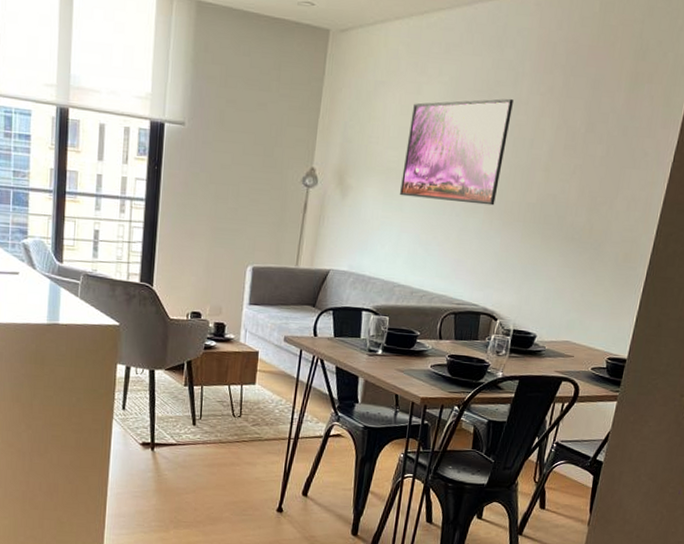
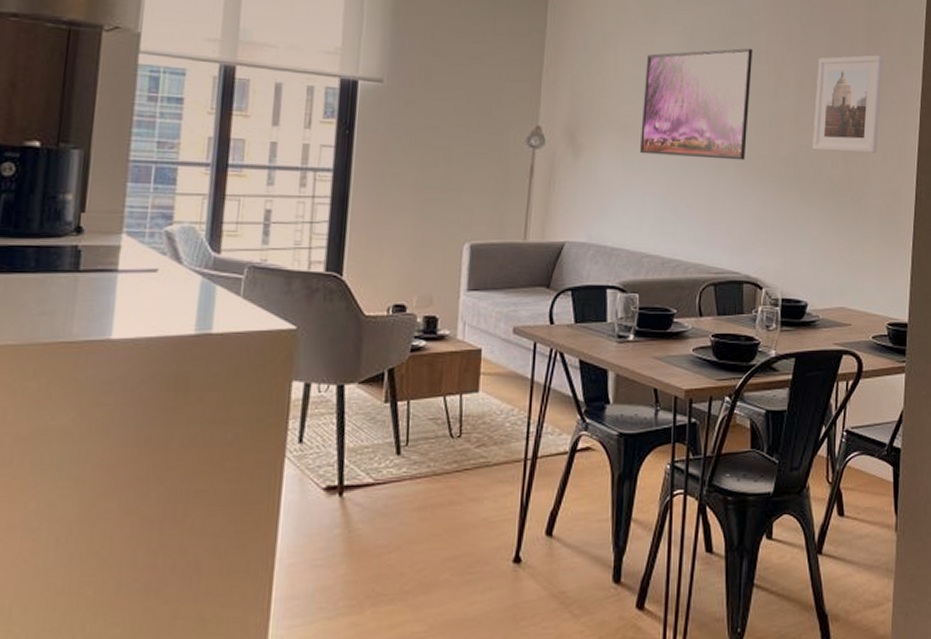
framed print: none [559,107,643,204] -> present [812,55,883,153]

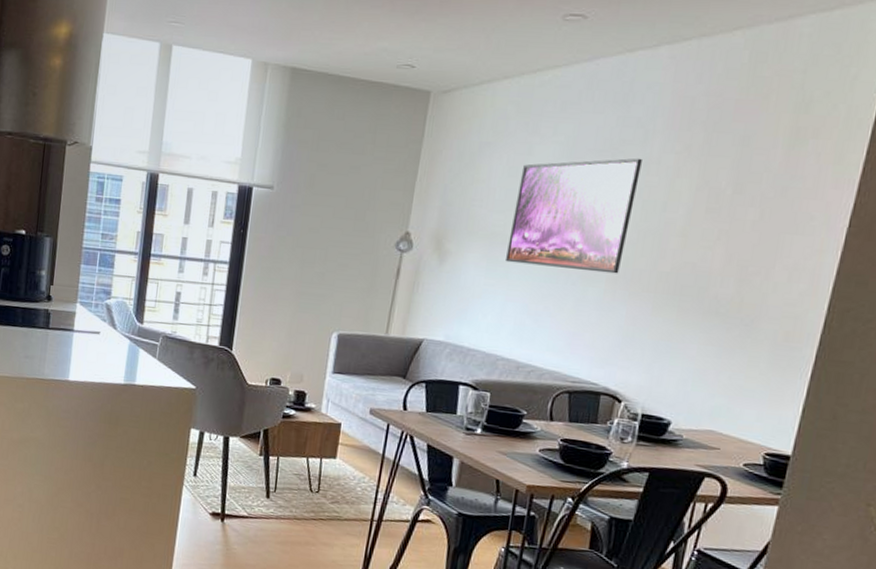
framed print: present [812,55,883,153] -> none [700,165,807,274]

